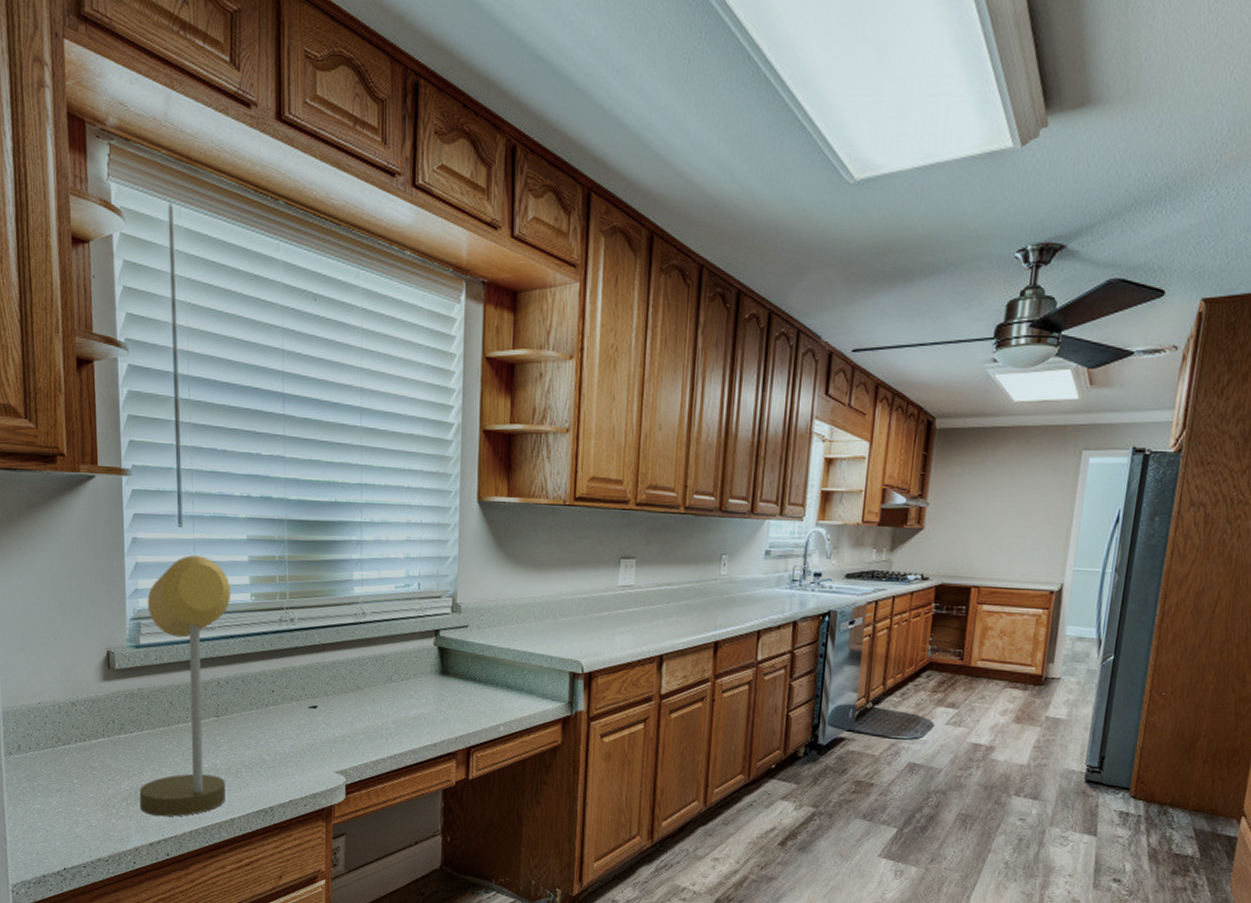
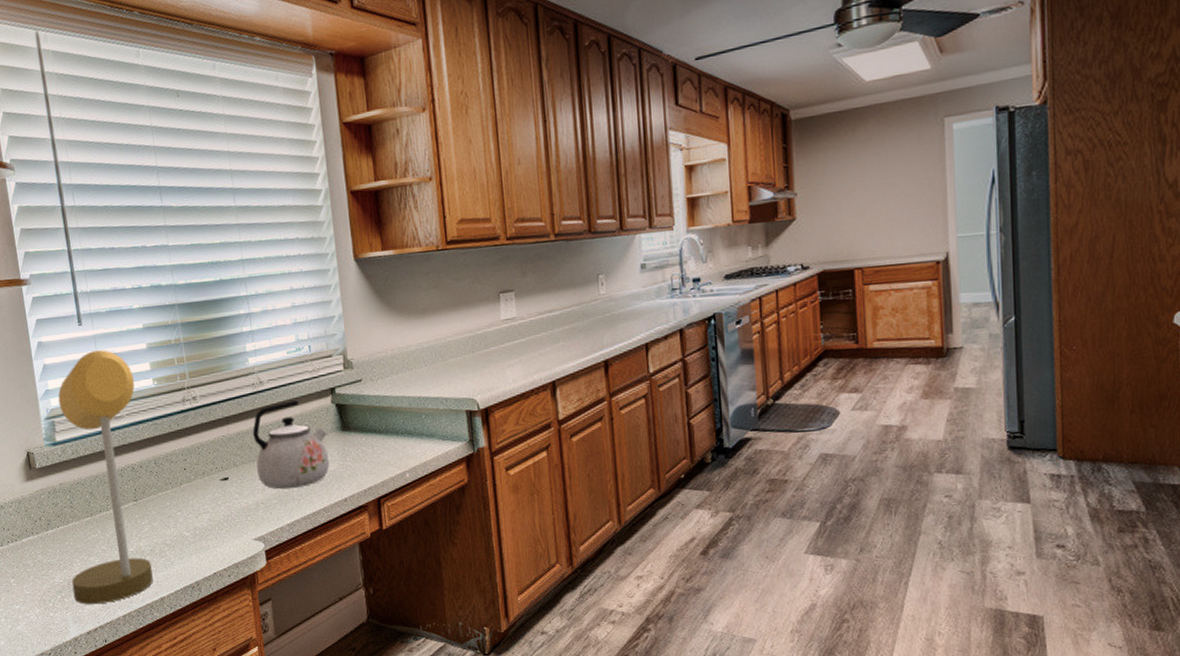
kettle: none [348,636,425,727] -> present [252,400,330,490]

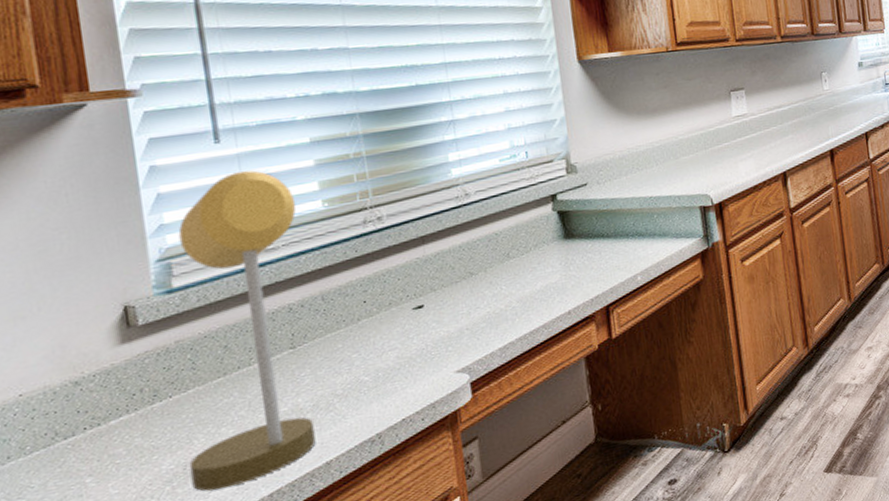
kettle: present [252,400,330,490] -> none [455,211,551,311]

